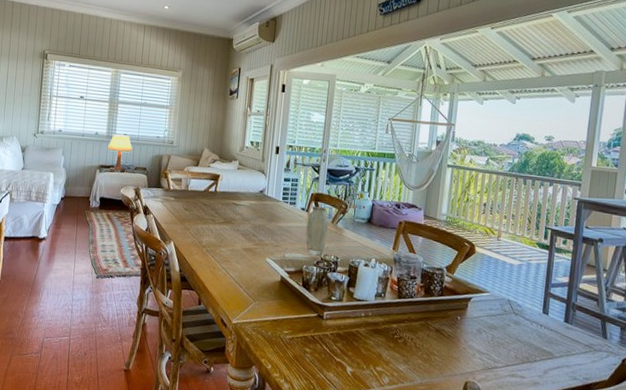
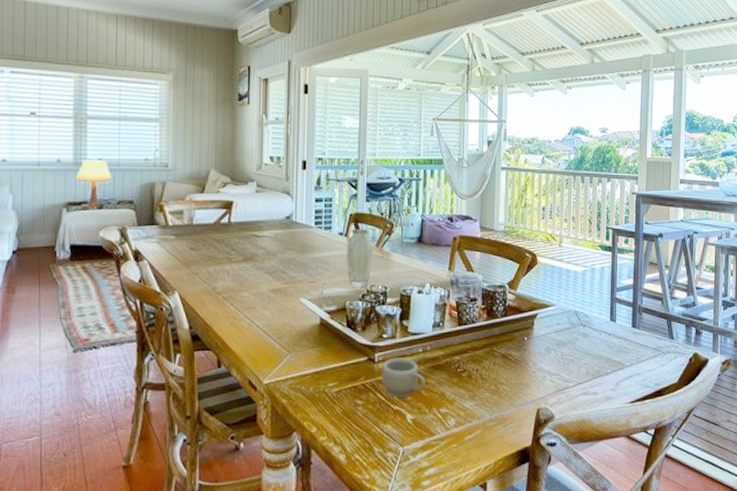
cup: none [327,317,366,353] -> present [381,357,426,398]

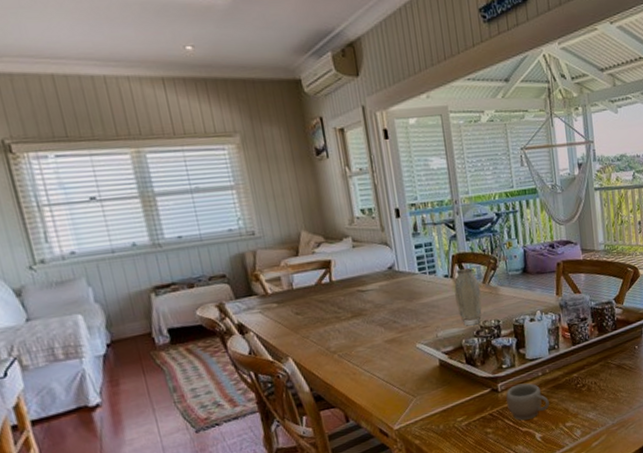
table lamp: present [76,158,112,208] -> none [157,237,197,288]

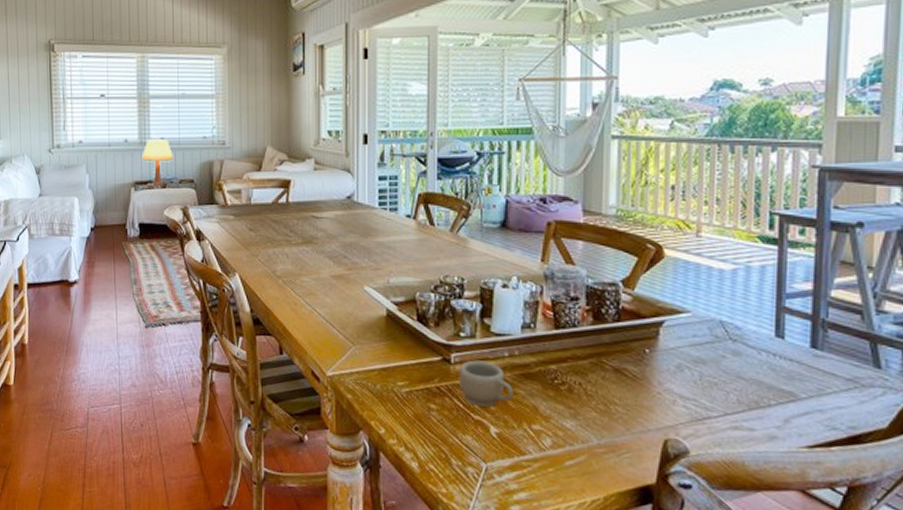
table lamp: none [157,237,197,288] -> present [142,138,173,187]
vase: present [454,267,482,326] -> none [416,210,446,278]

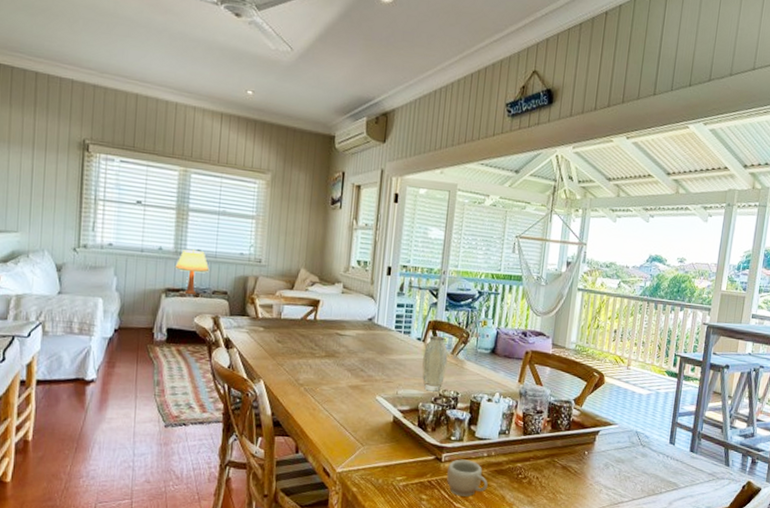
vase: none [416,210,446,278] -> present [422,335,448,392]

